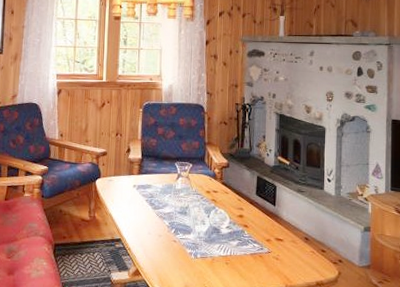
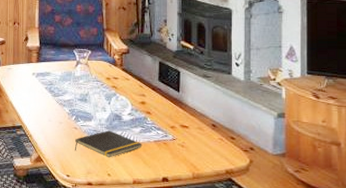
notepad: none [173,243,239,271] -> present [74,130,143,158]

